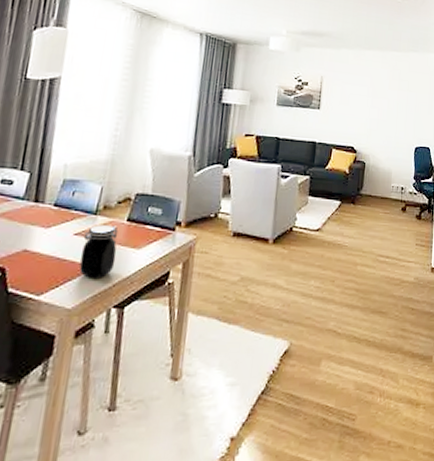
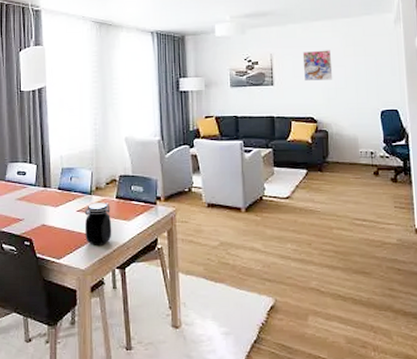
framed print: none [350,79,378,111] -> present [302,50,333,80]

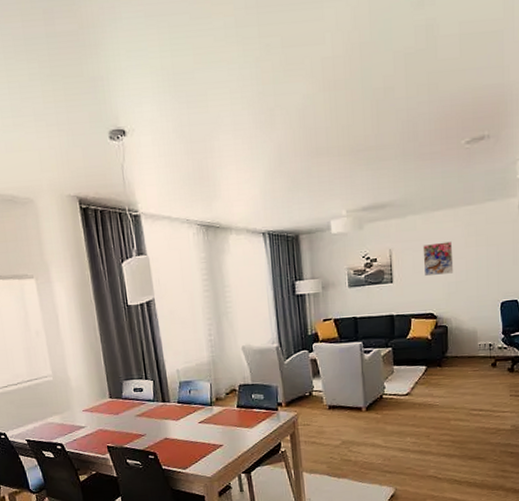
jar: present [84,203,112,245] -> none [206,412,236,454]

